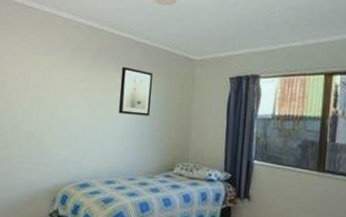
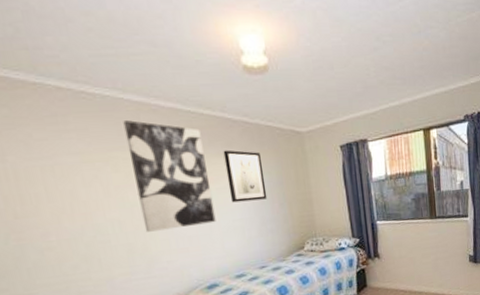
wall art: none [45,32,108,129] -> present [123,120,216,232]

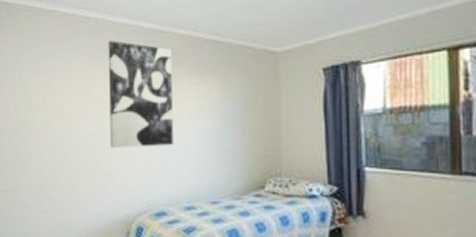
wall art: present [223,150,268,203] -> none [190,70,230,126]

